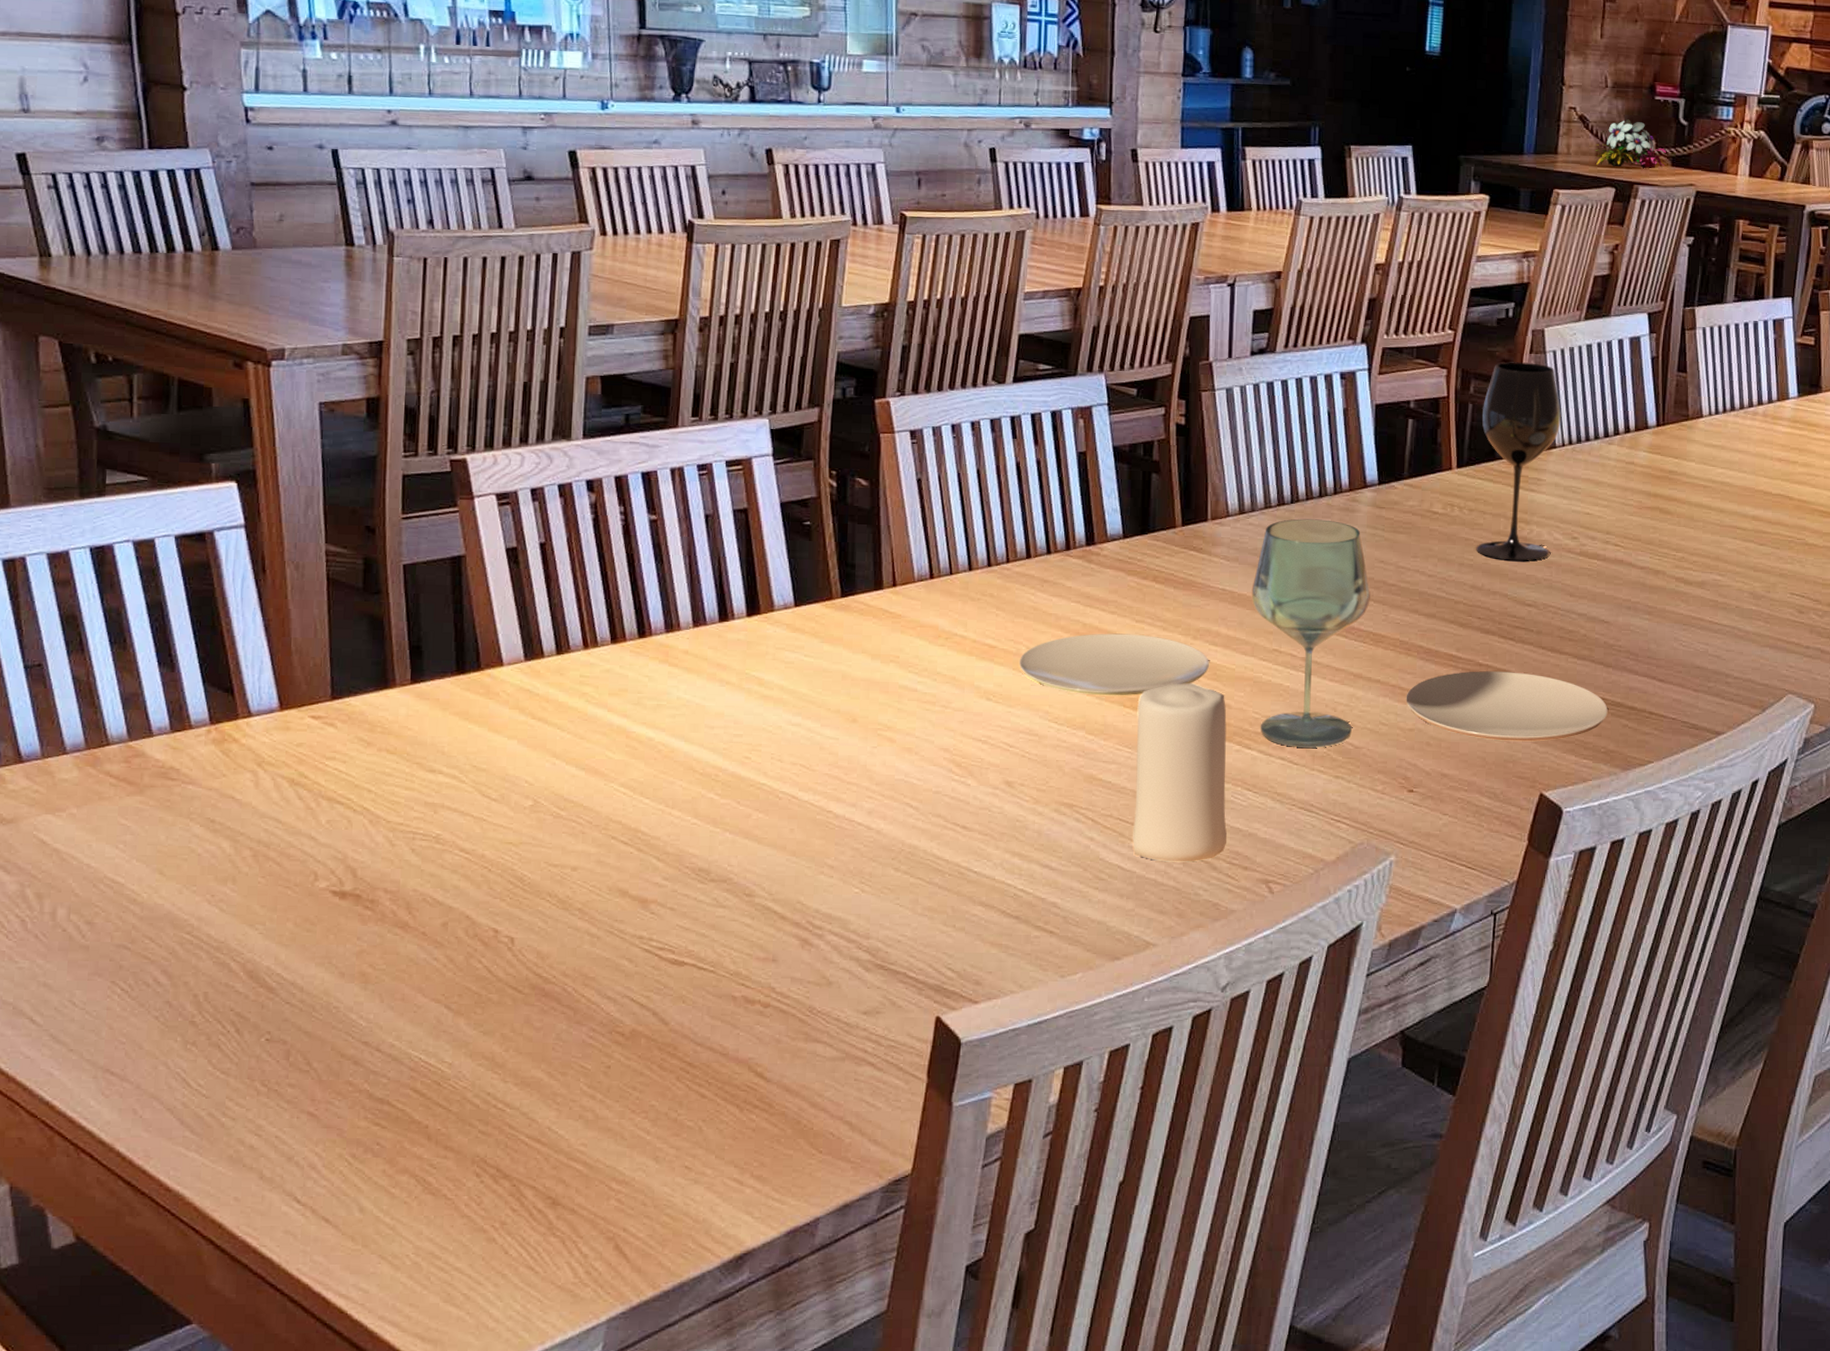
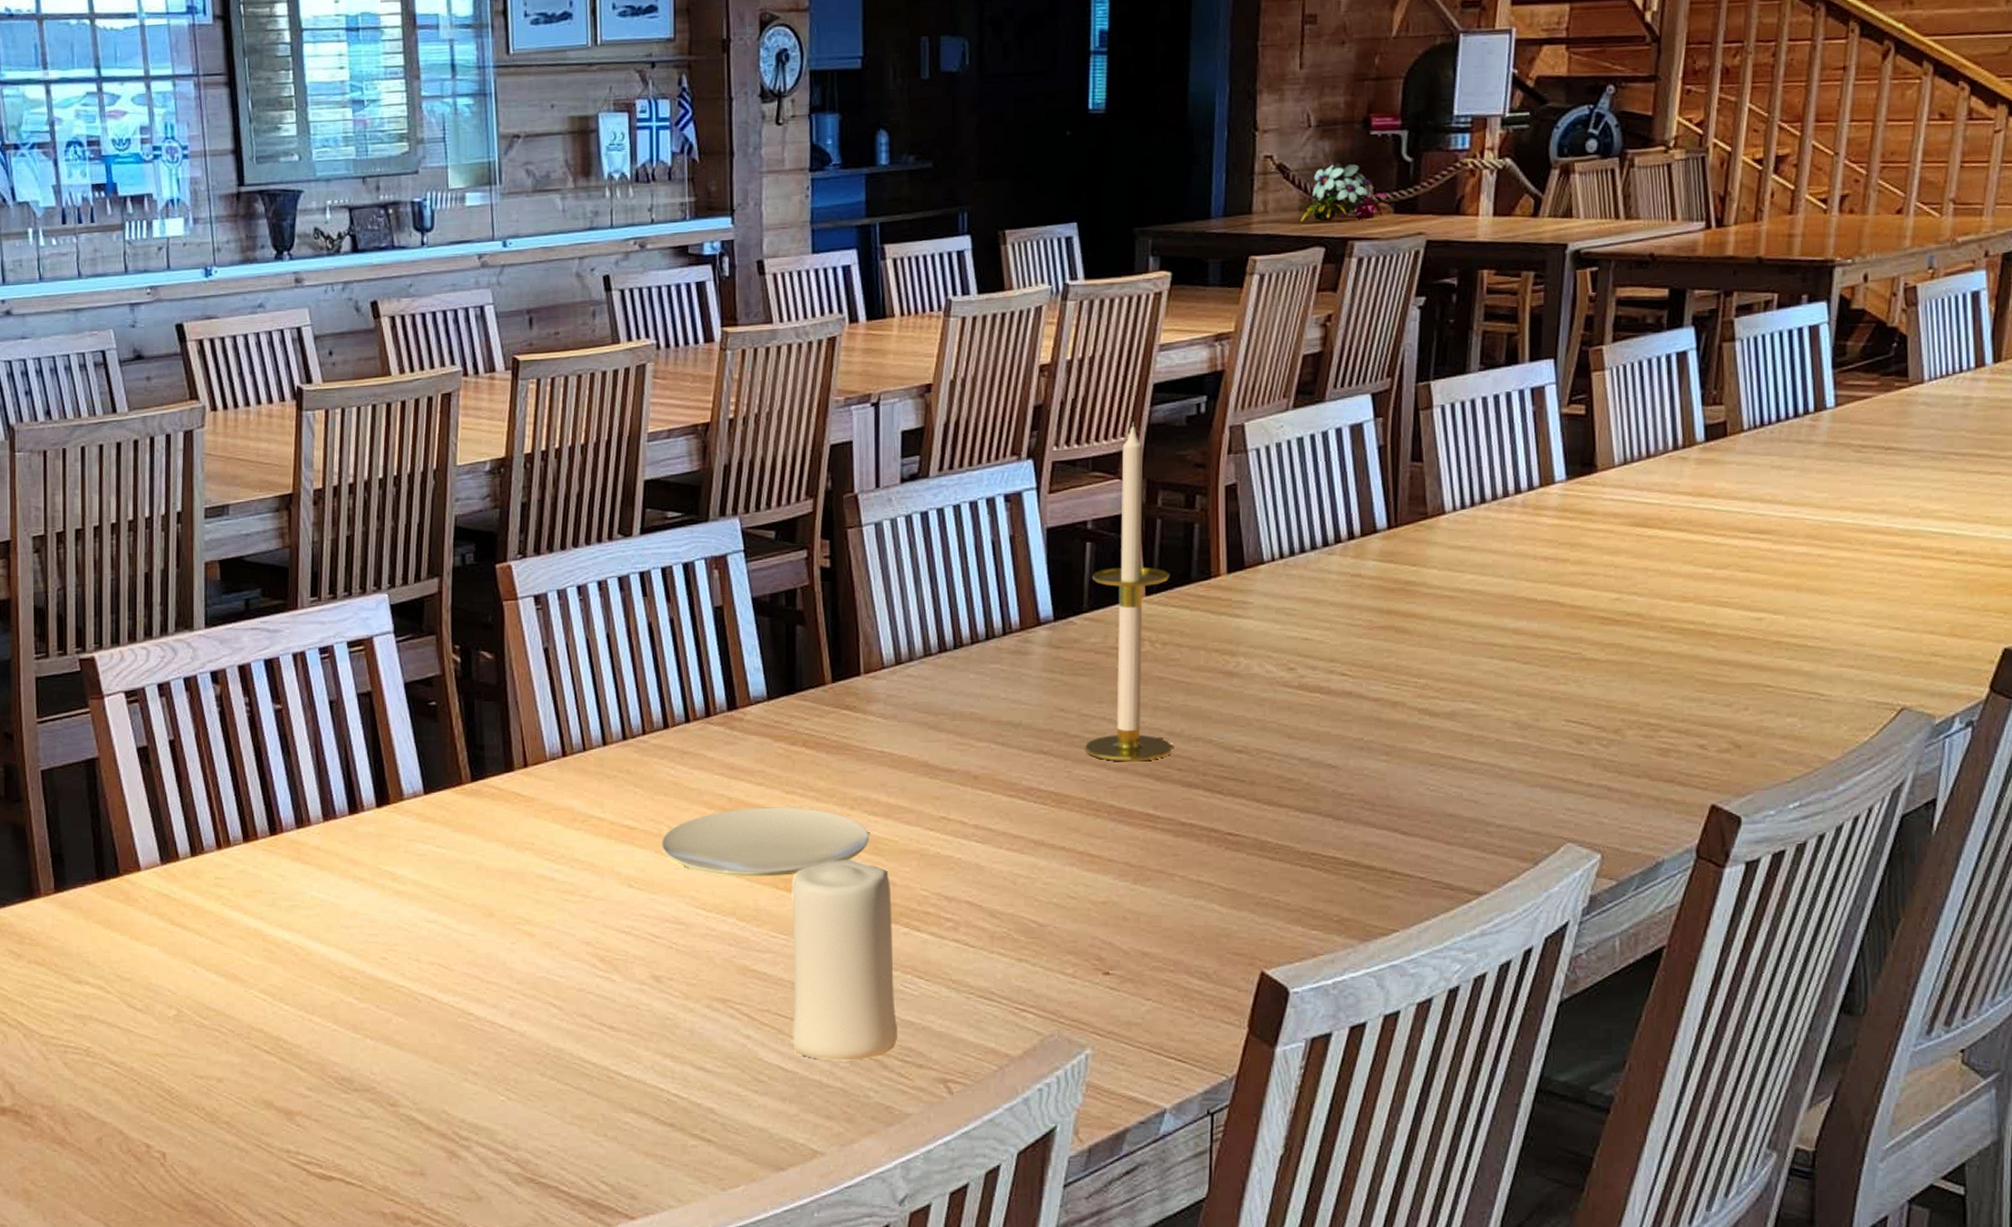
wine glass: present [1251,518,1370,748] -> none [913,665,1050,927]
candle: none [1399,319,1478,610] -> present [1084,422,1173,762]
plate: present [1406,671,1608,742] -> none [1096,831,1340,912]
wineglass: present [1475,362,1561,561] -> none [1171,465,1269,700]

